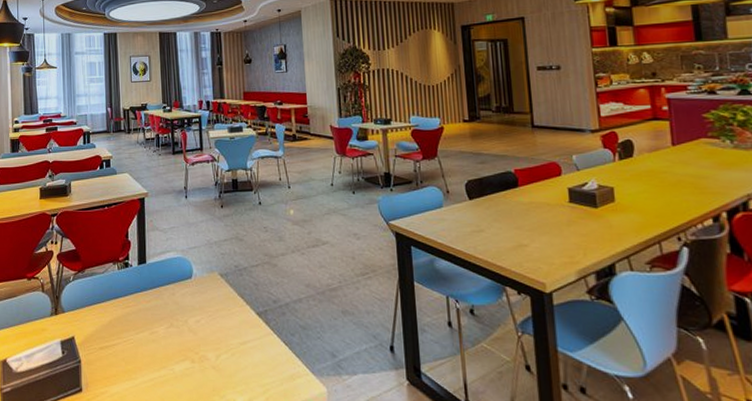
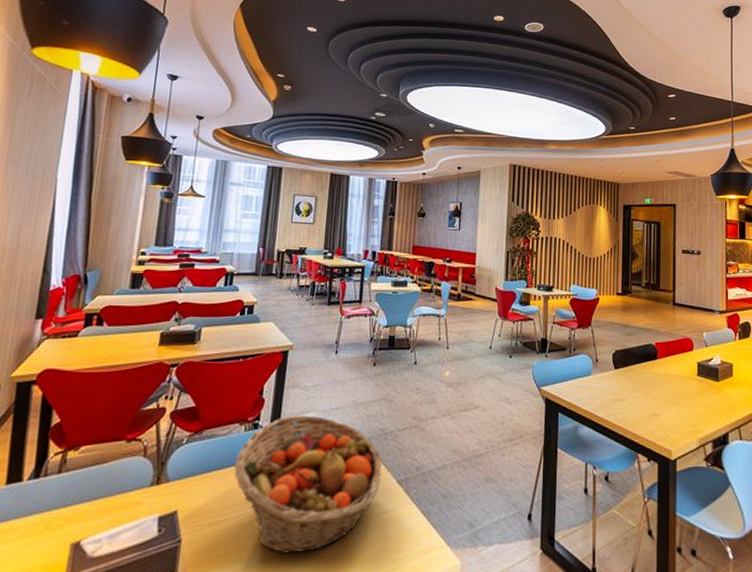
fruit basket: none [114,254,242,376] -> present [234,415,382,554]

